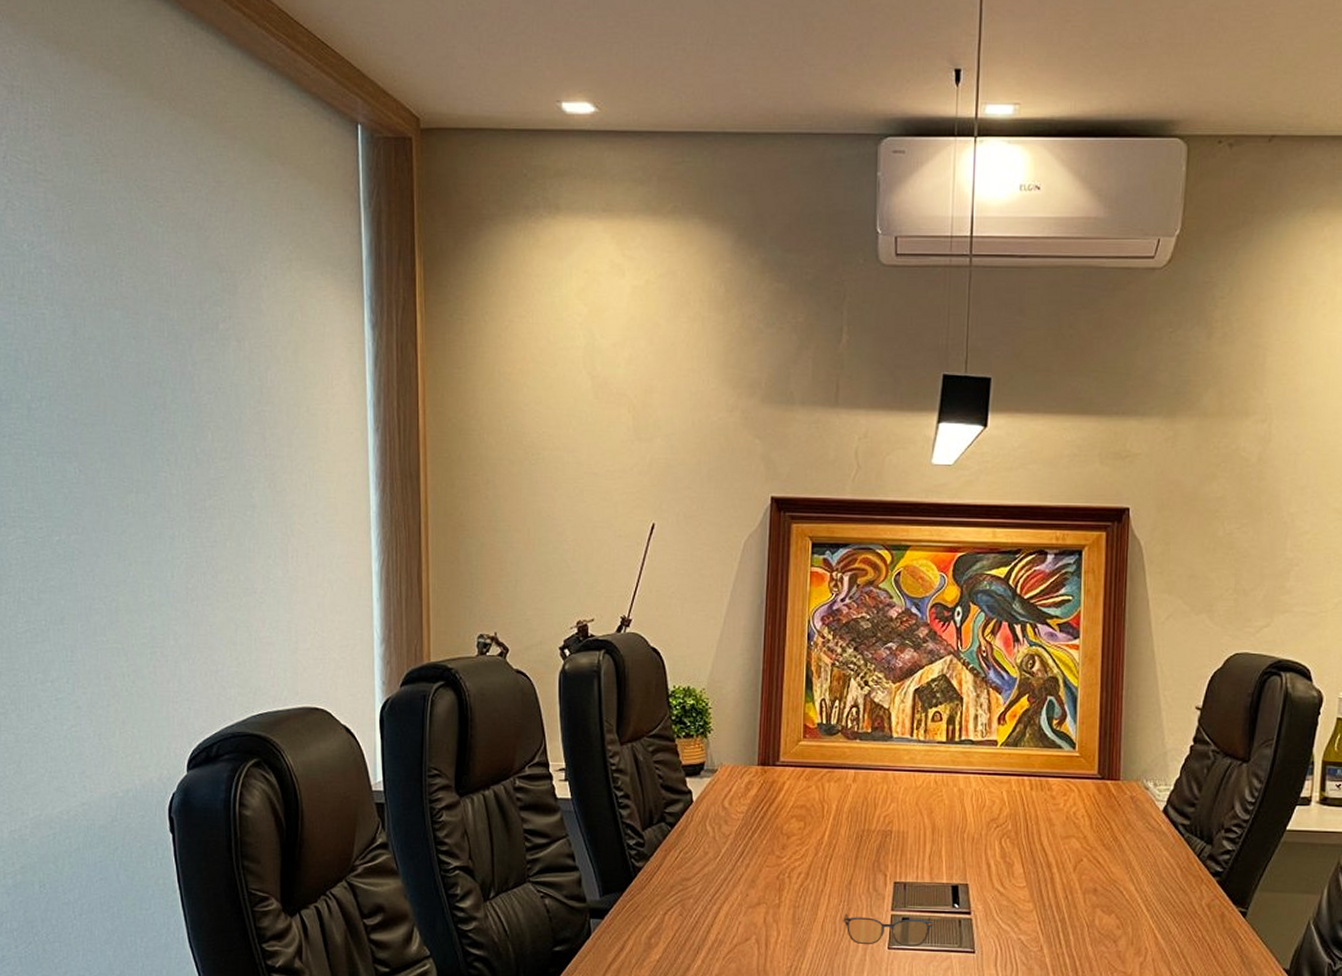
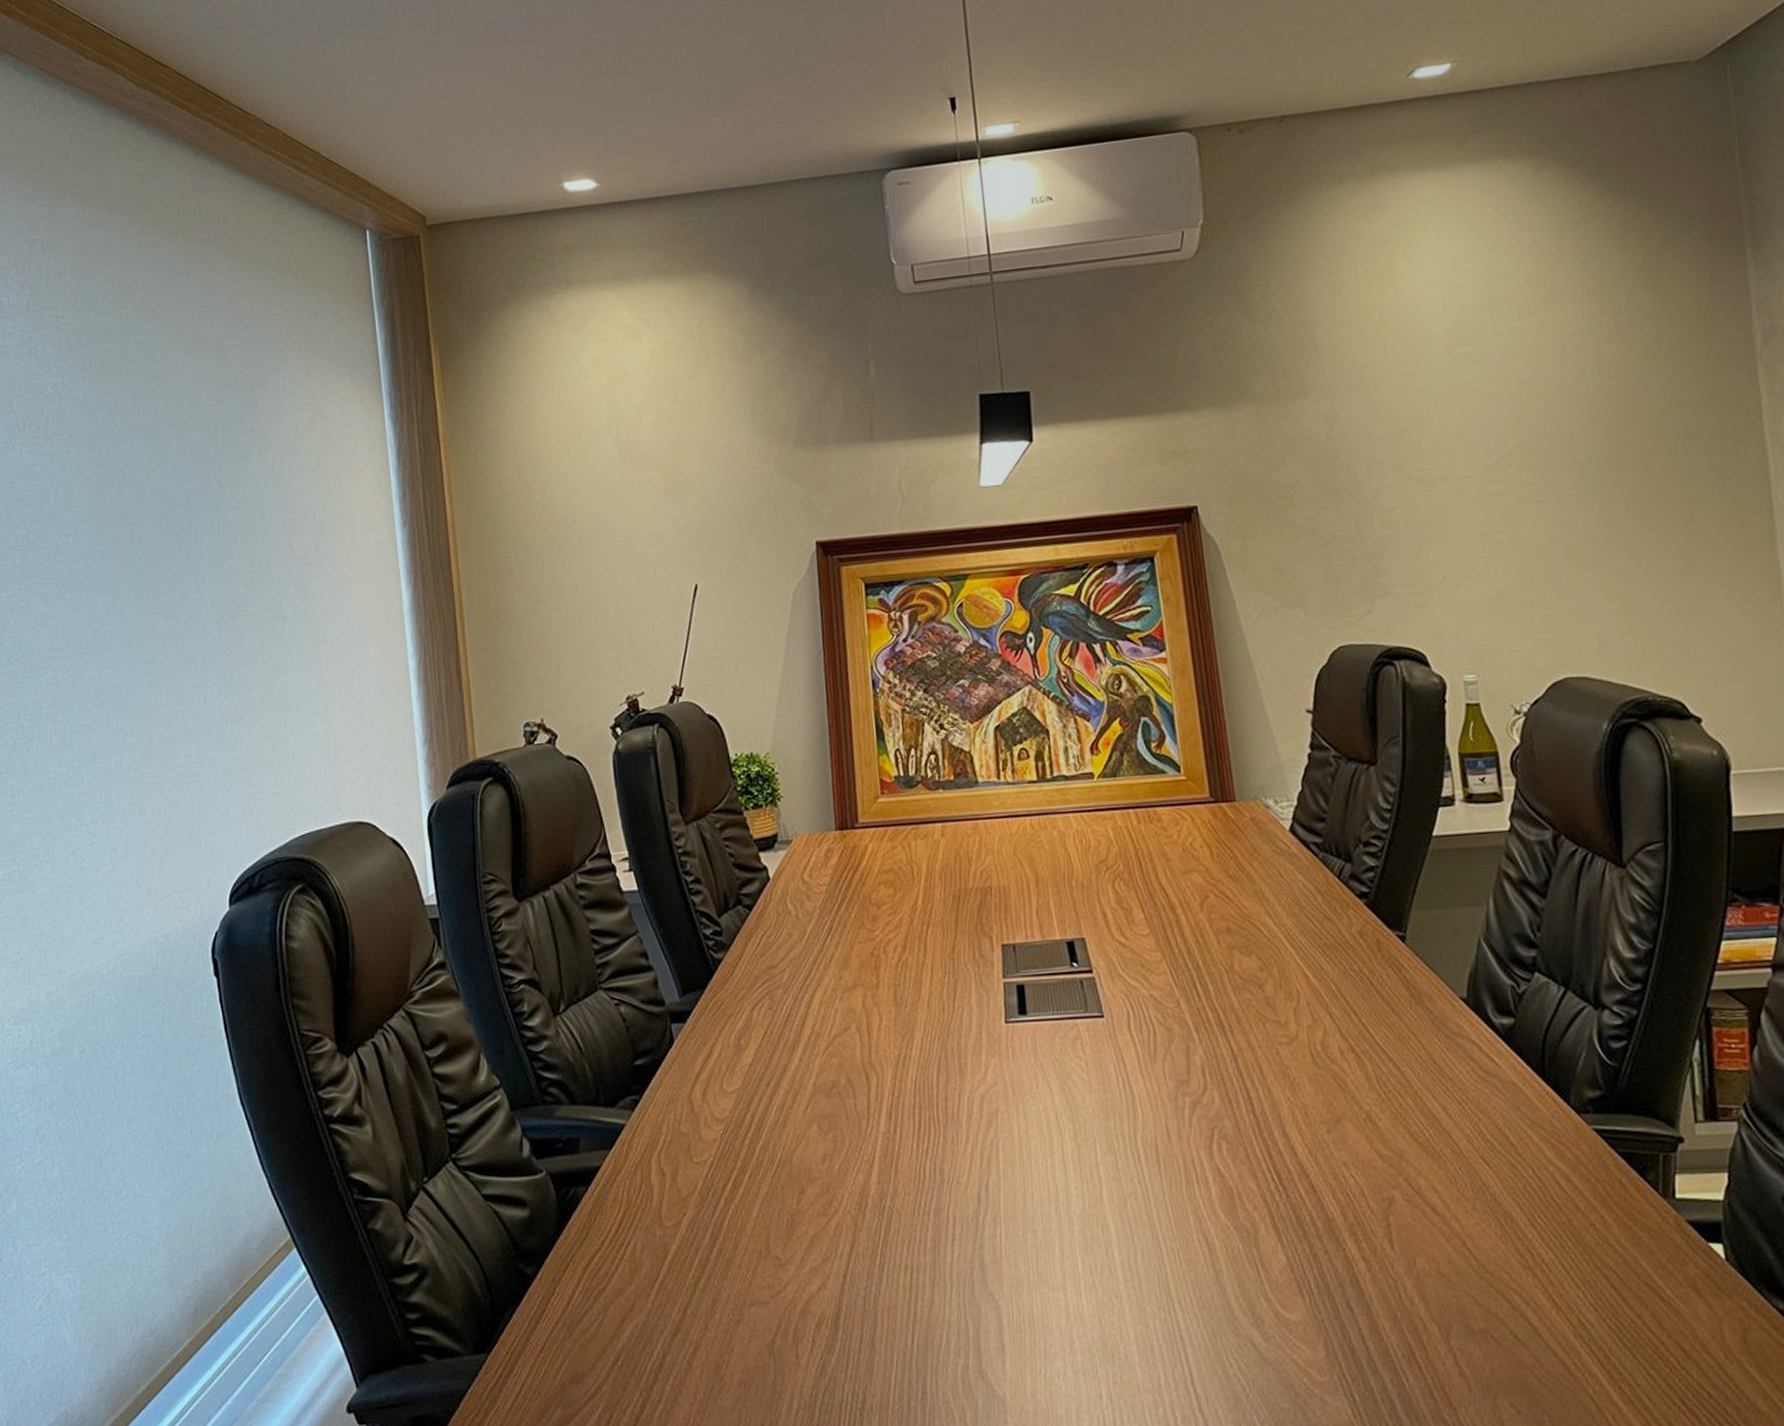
glasses: present [843,913,934,947] -> none [950,981,1053,1022]

